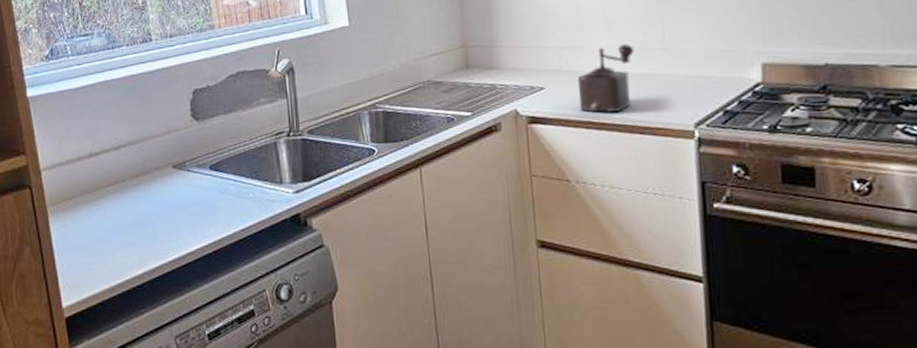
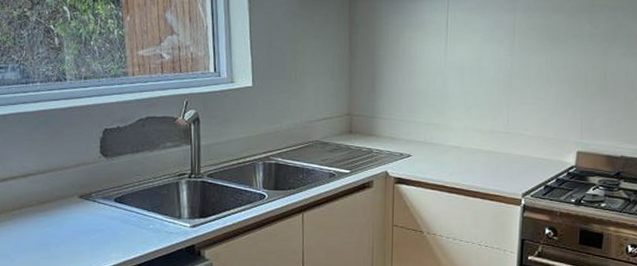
pepper mill: present [578,44,634,113] -> none [437,126,485,179]

